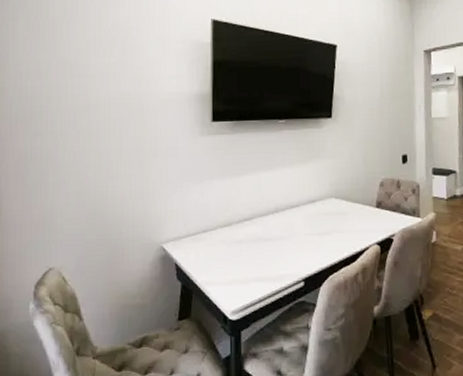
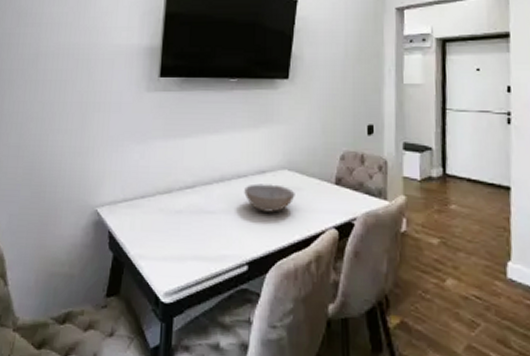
bowl: none [297,211,342,236] -> present [244,183,295,212]

